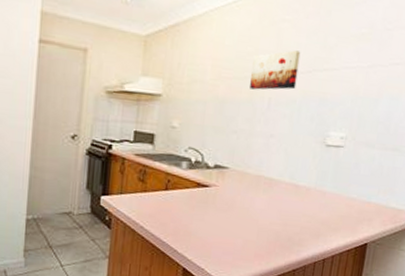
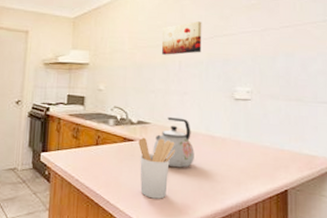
utensil holder: none [212,183,255,249] -> present [138,137,175,199]
kettle: none [229,162,275,218] -> present [153,117,195,168]

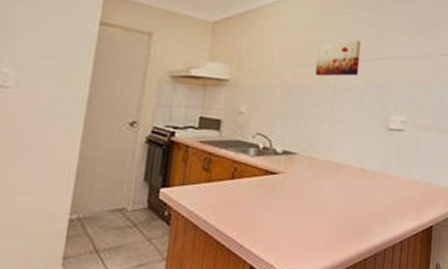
utensil holder: present [138,137,175,199] -> none [281,169,323,241]
kettle: present [153,117,195,168] -> none [297,147,343,205]

